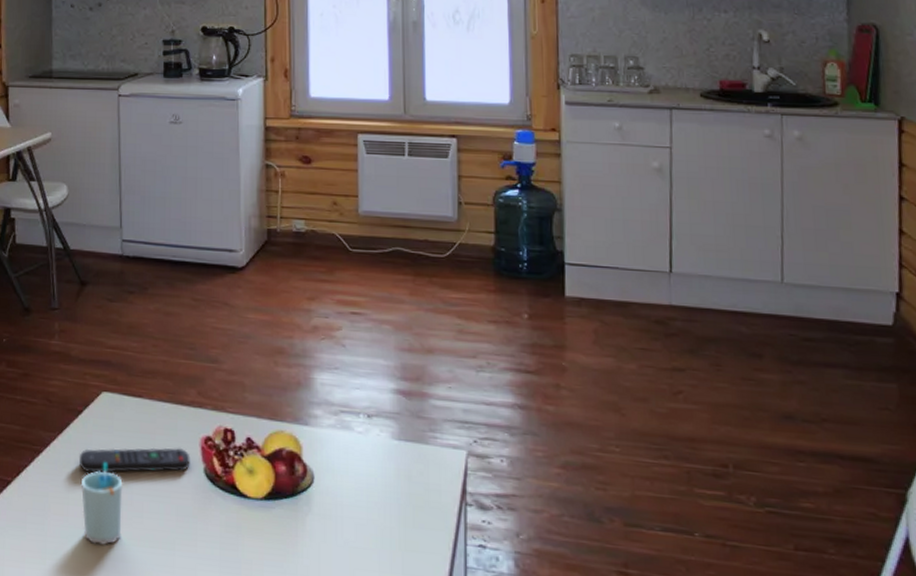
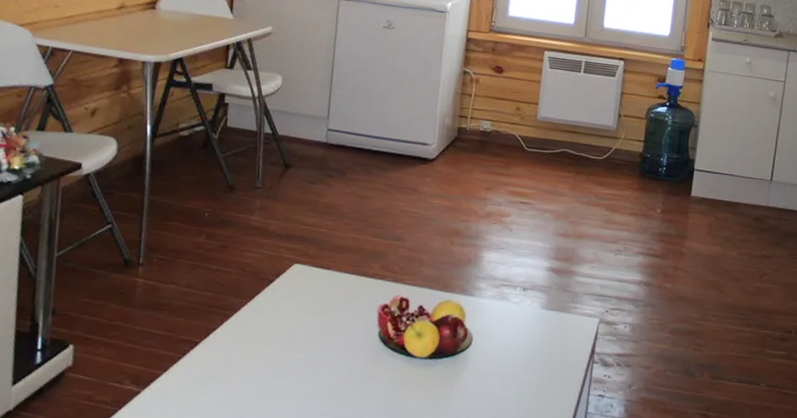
remote control: present [79,447,190,473] -> none [265,313,368,336]
cup: present [80,462,123,546] -> none [263,326,304,400]

